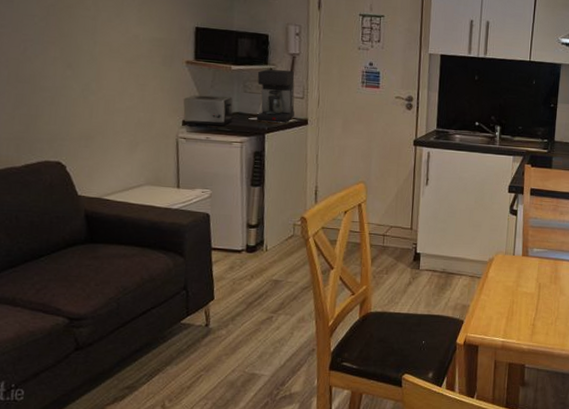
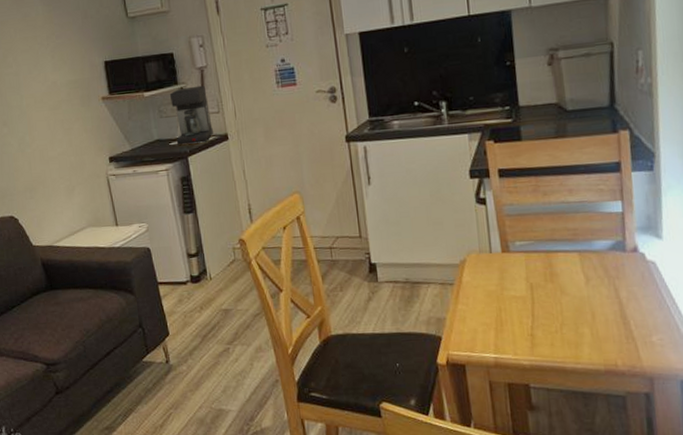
toaster: present [183,94,233,127] -> none [105,124,155,161]

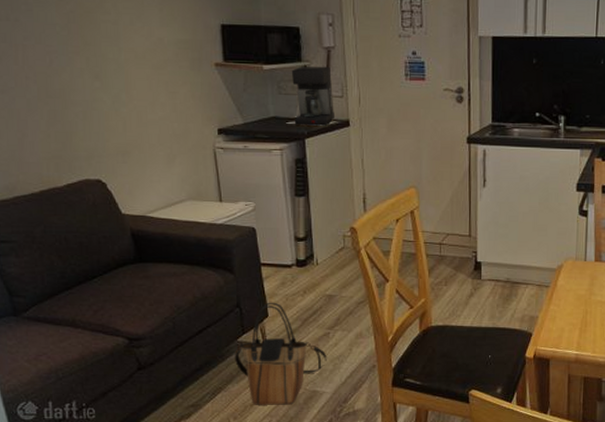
tote bag: none [141,320,230,426] -> present [235,302,327,405]

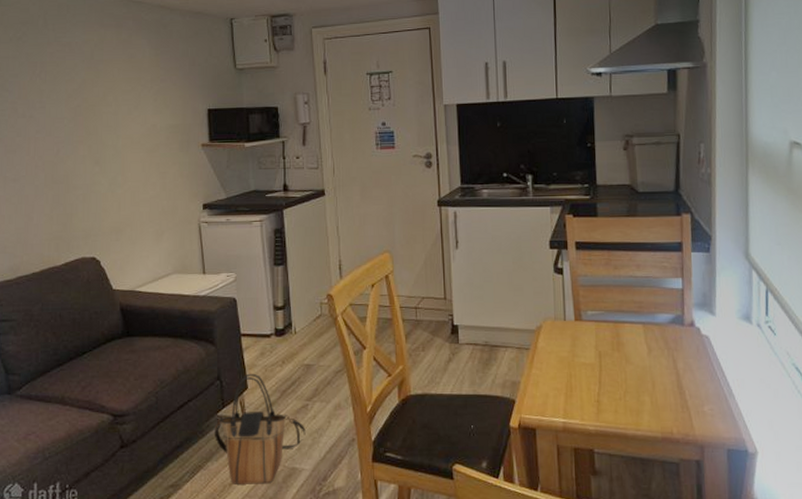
coffee maker: present [291,66,336,126] -> none [270,141,312,197]

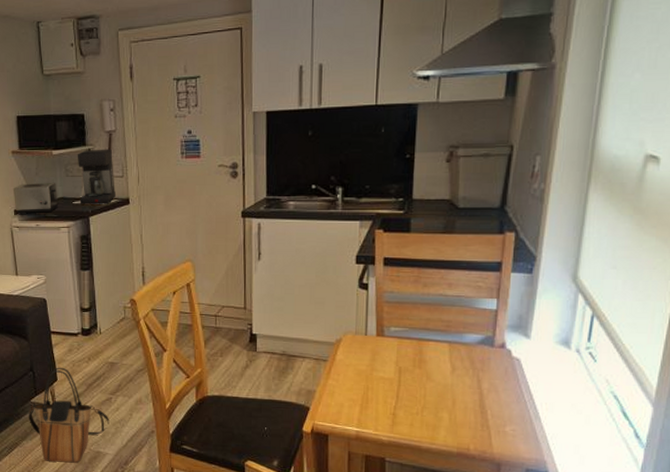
toaster: none [201,175,251,208] -> present [12,182,59,214]
coffee maker: none [270,141,312,197] -> present [77,149,117,204]

